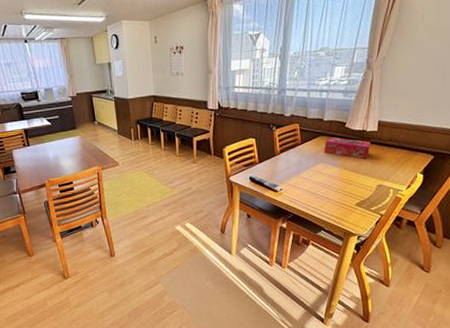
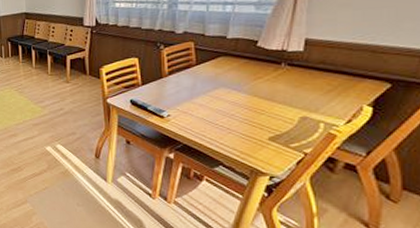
tissue box: present [324,136,371,159] -> none [226,57,293,85]

